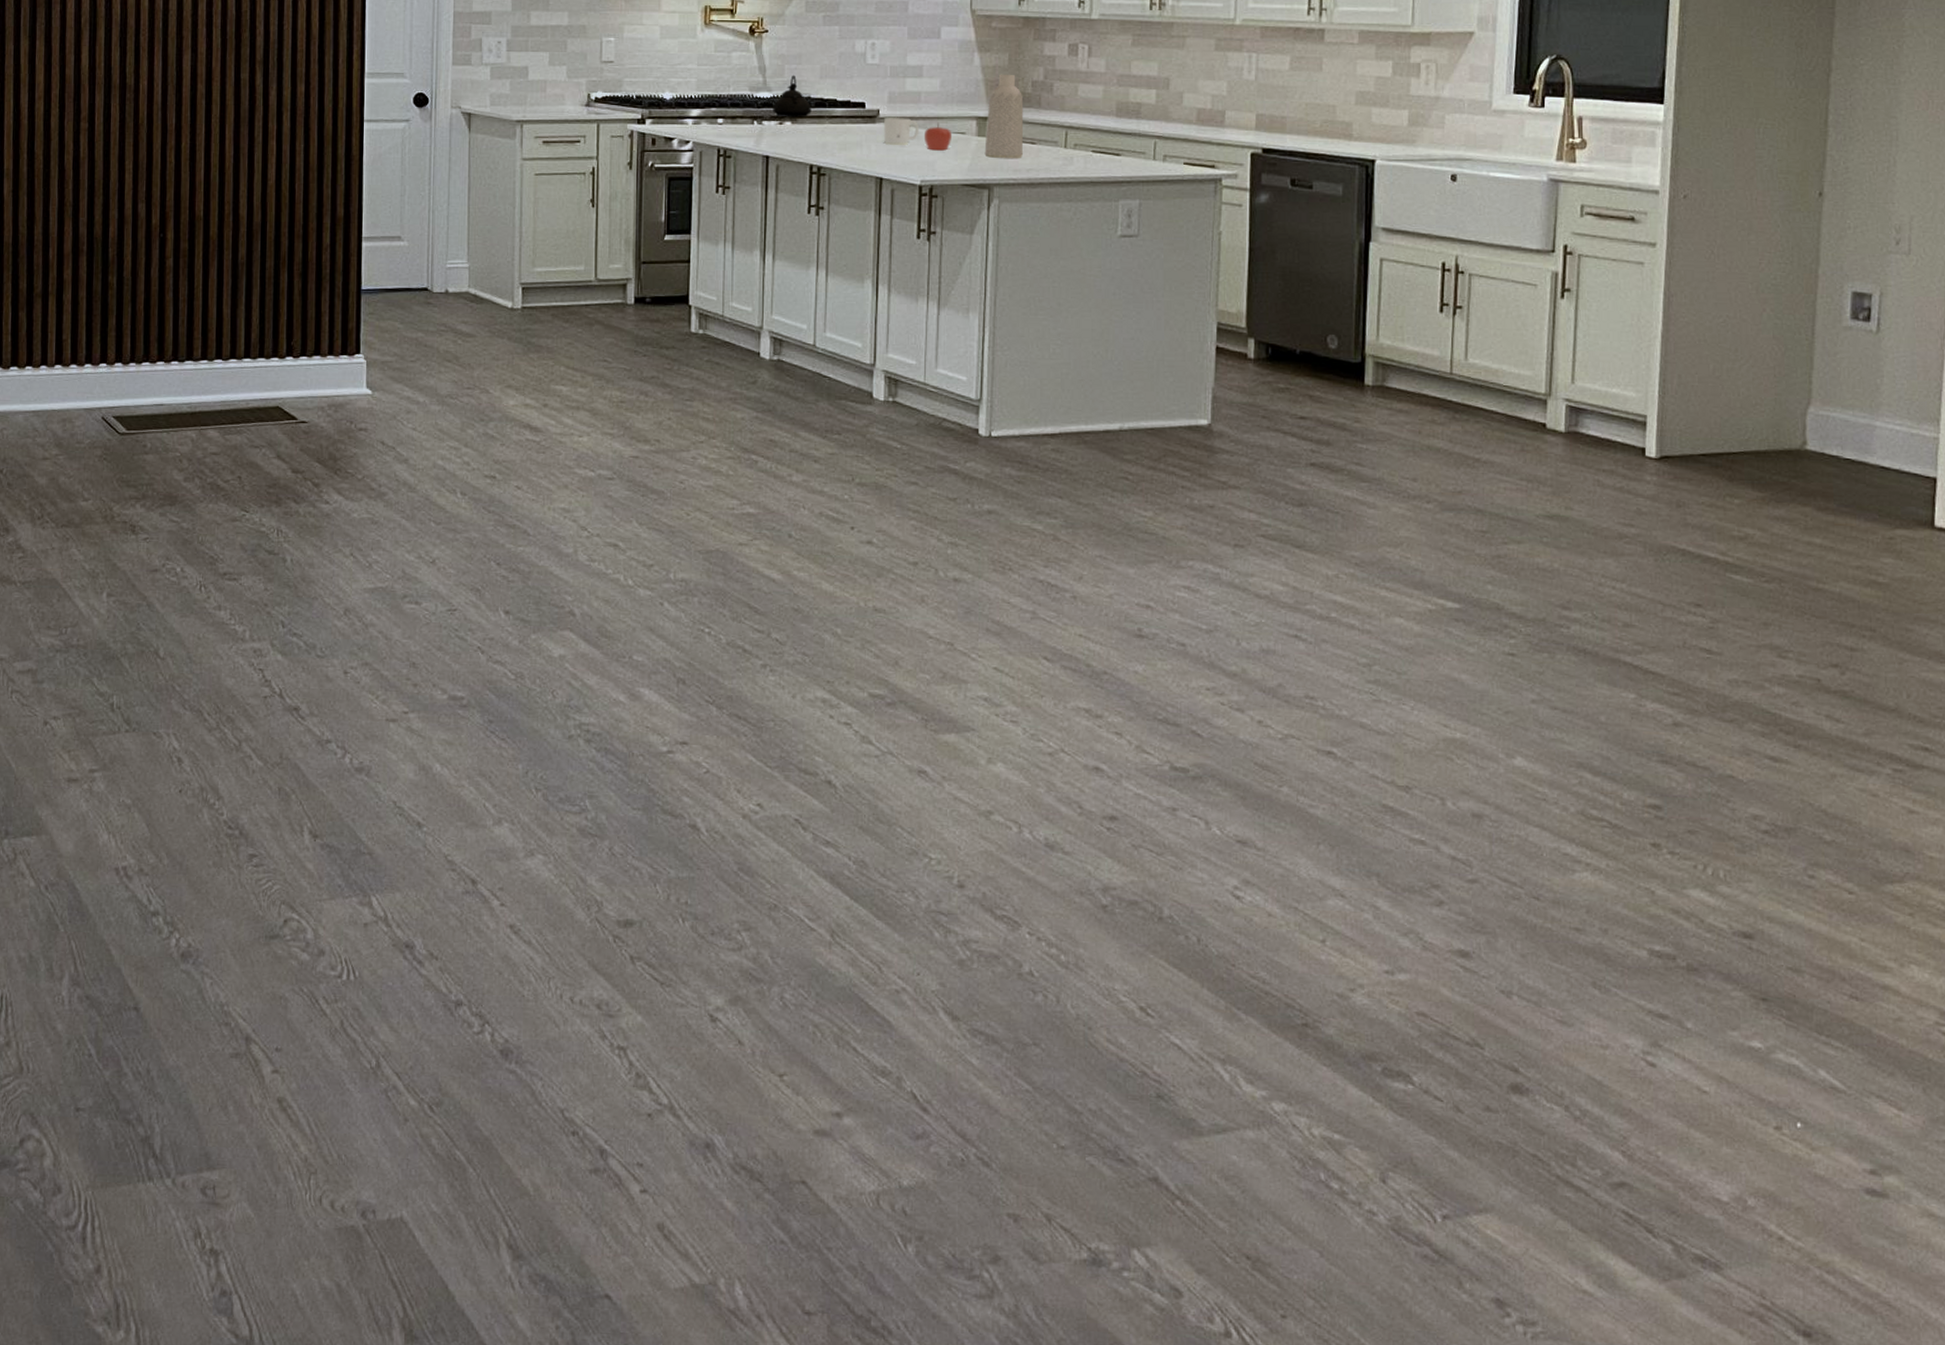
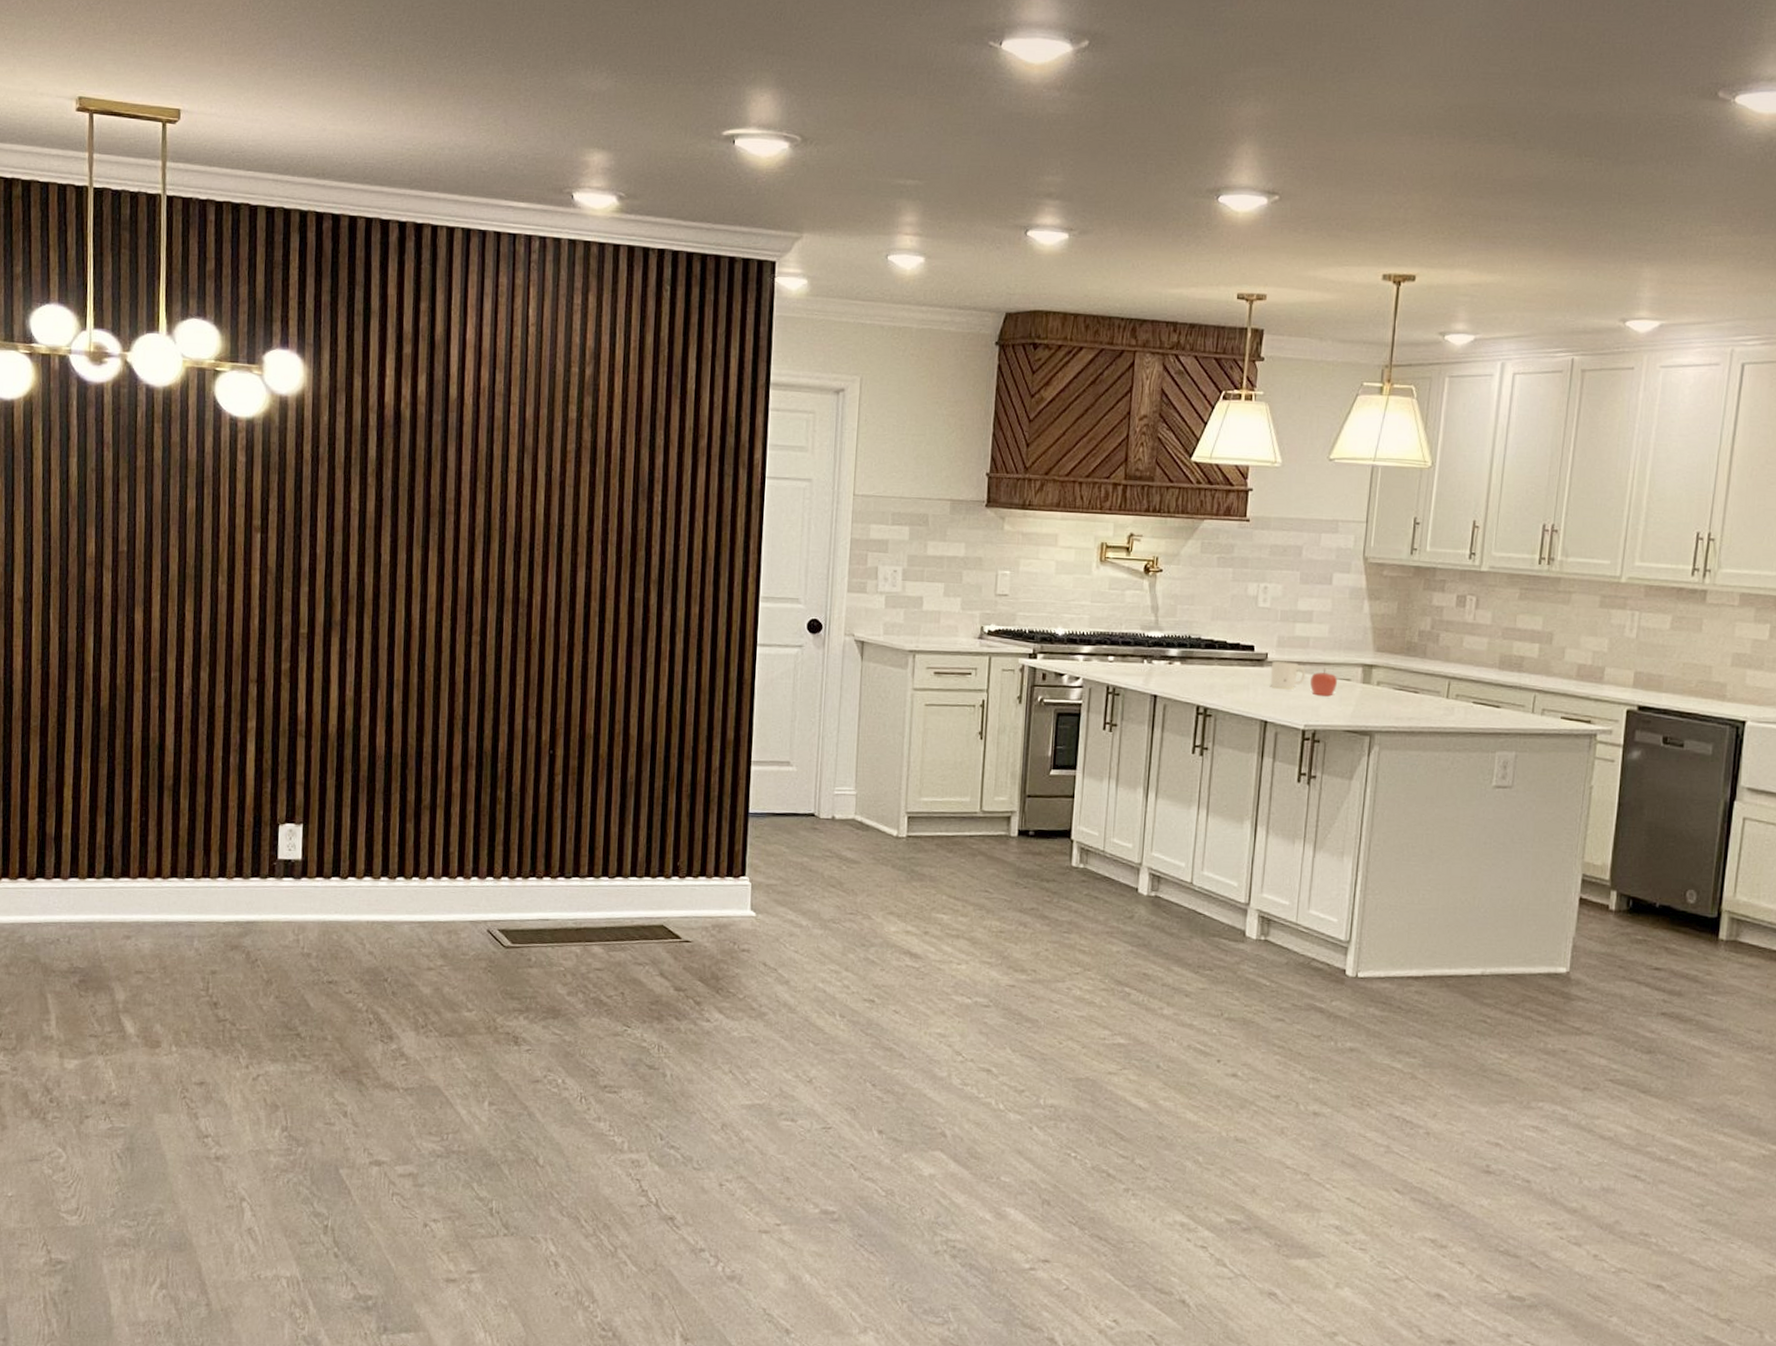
teakettle: present [773,75,811,118] -> none [1163,615,1201,659]
vase: present [984,74,1024,159] -> none [1368,622,1410,708]

